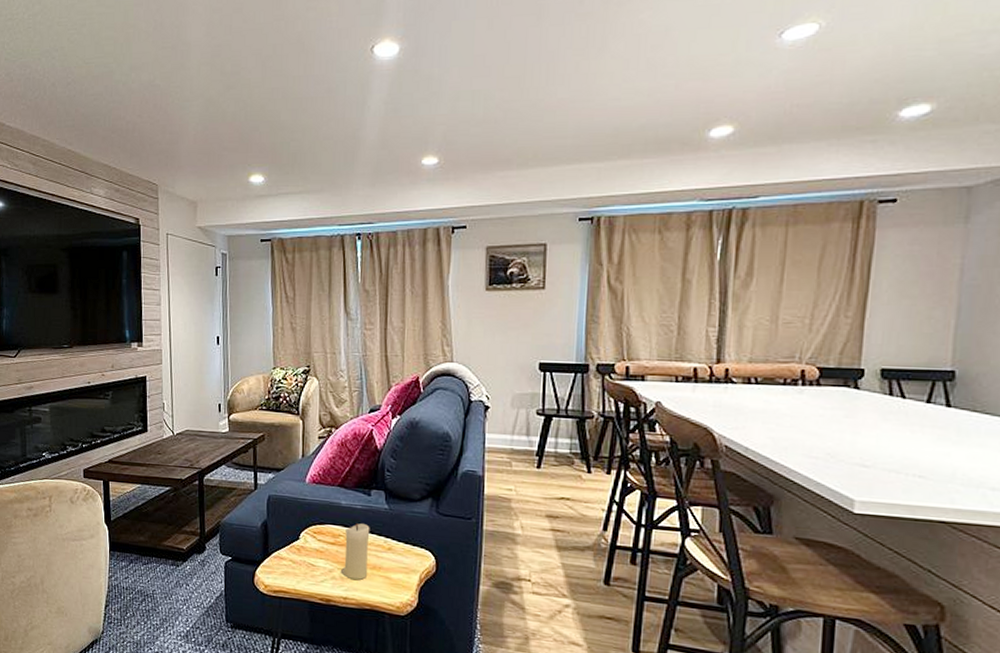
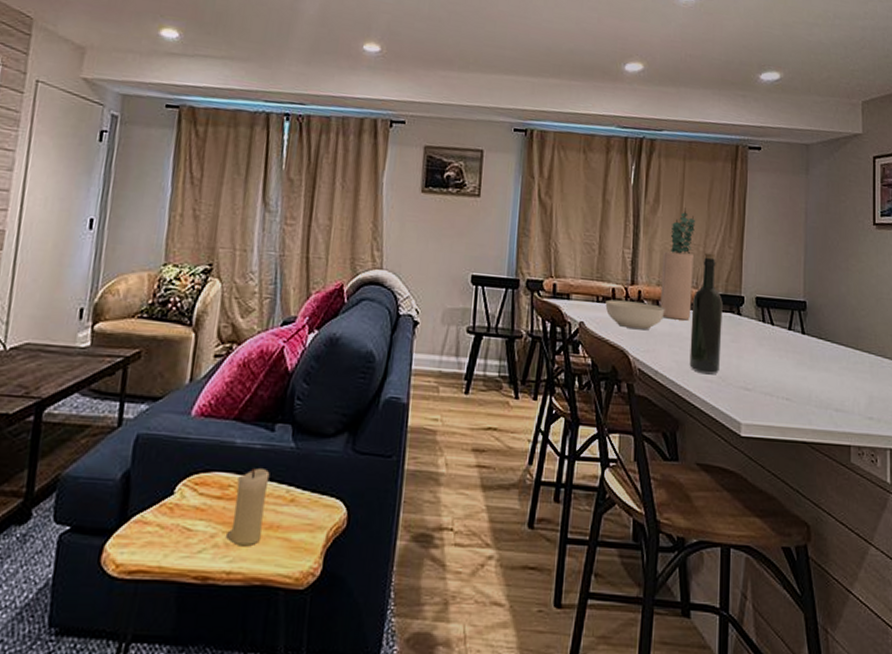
bowl: none [685,379,759,408] -> present [605,299,665,330]
vase: none [752,278,800,397] -> present [660,208,695,321]
wine bottle: none [788,324,835,451] -> present [689,252,723,375]

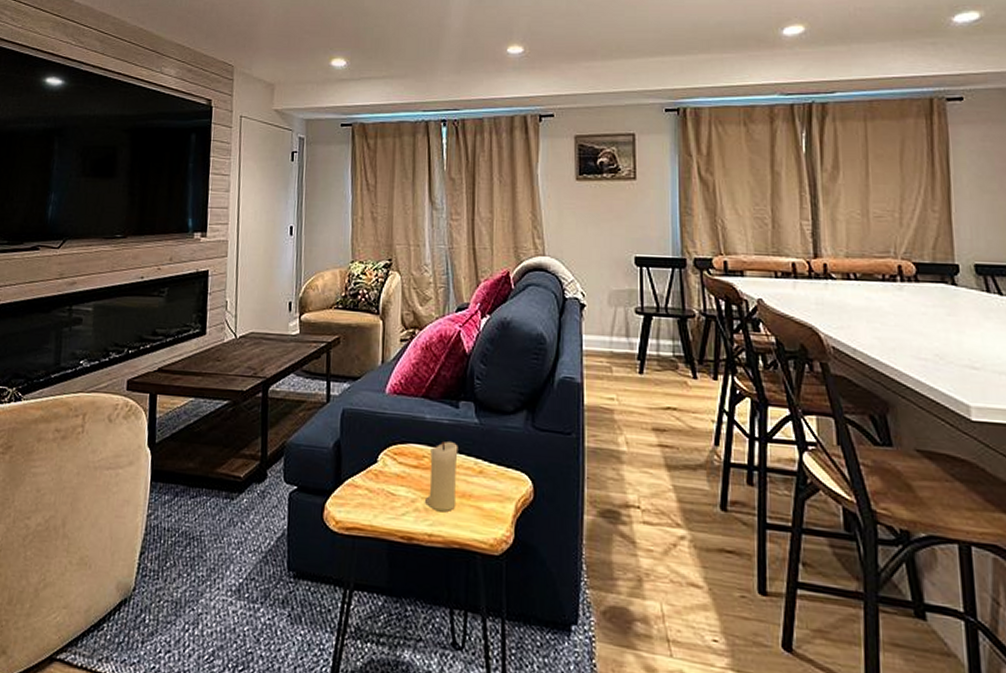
bowl: present [605,299,665,330] -> none [785,274,859,306]
vase: present [660,208,695,321] -> none [848,172,892,294]
wine bottle: present [689,252,723,375] -> none [891,218,936,353]

